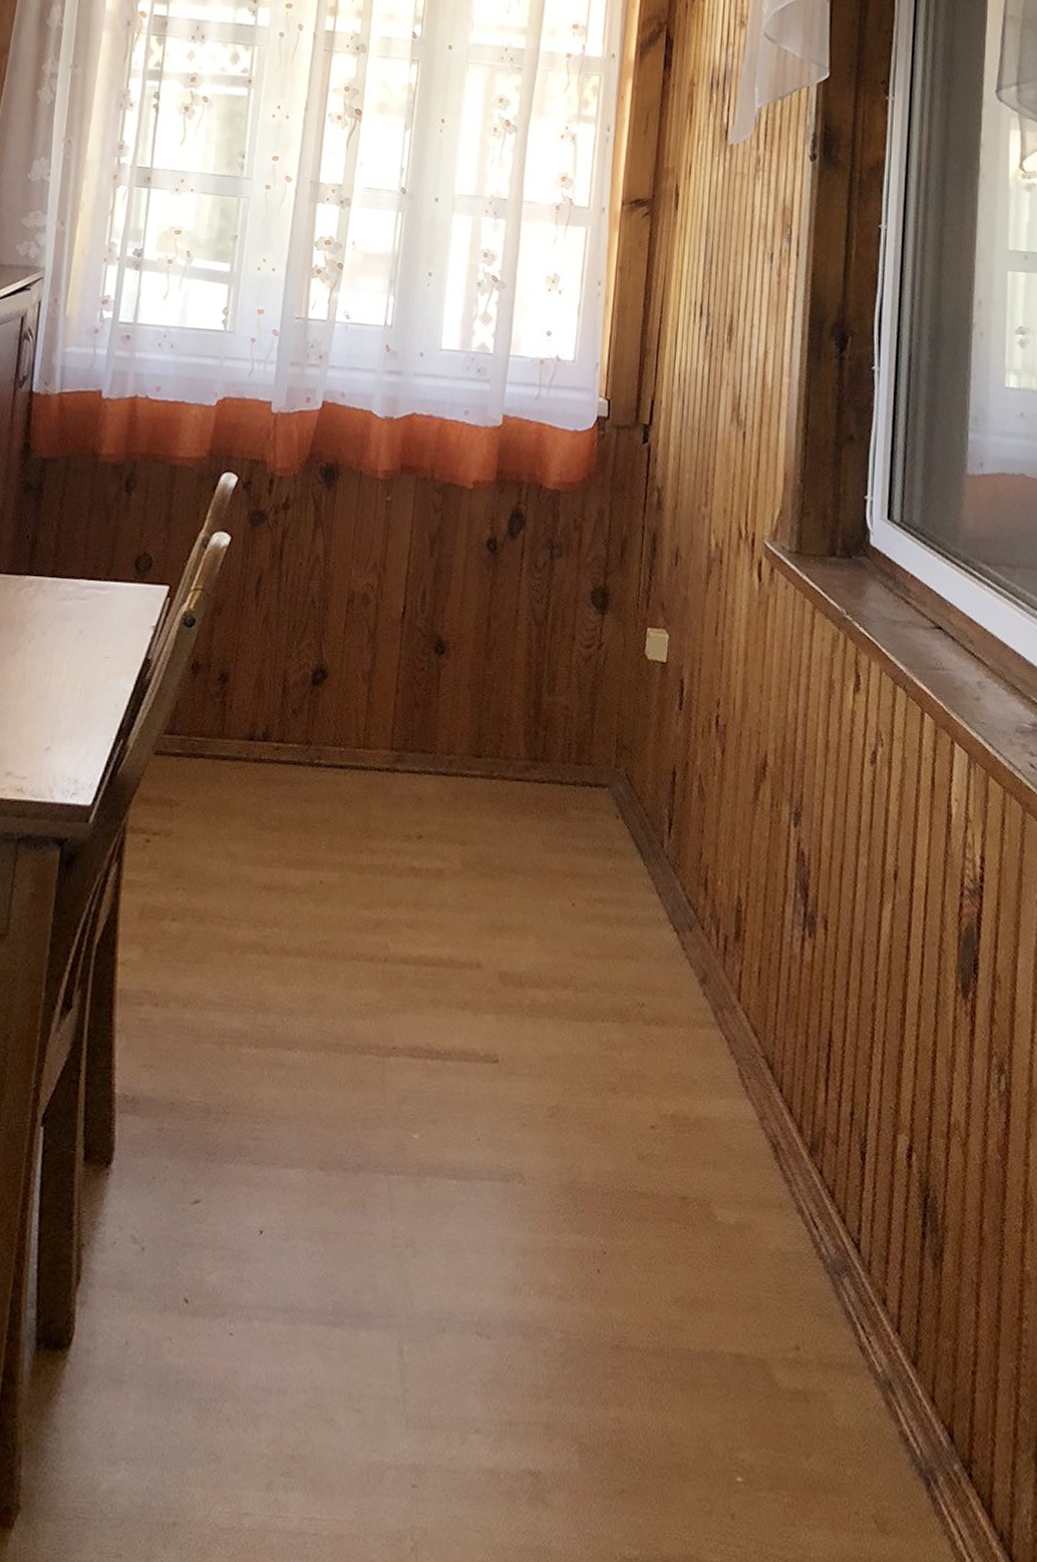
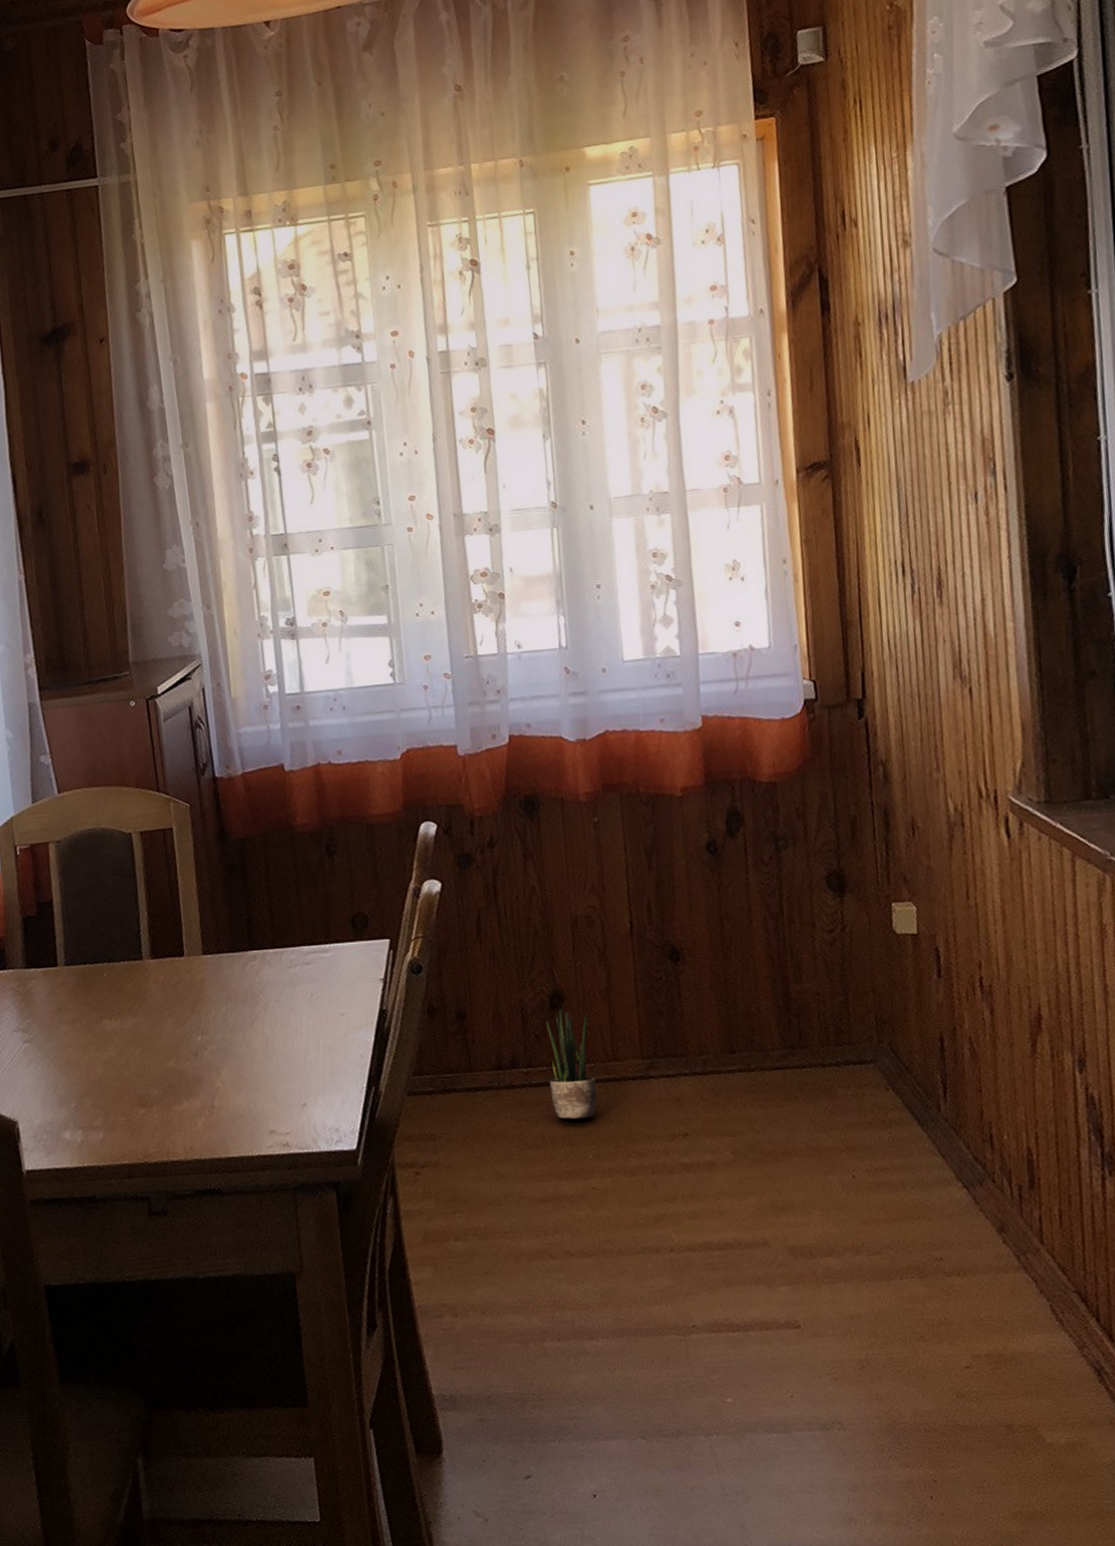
potted plant: none [296,685,348,805] -> present [545,1008,597,1119]

